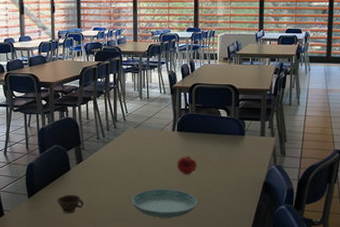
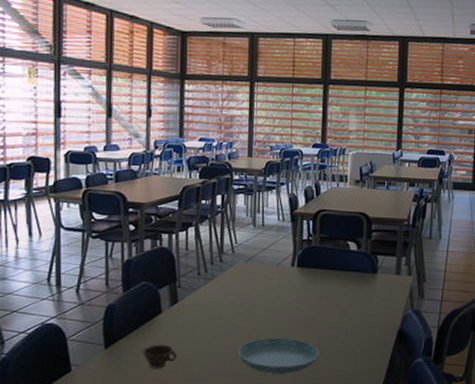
fruit: present [177,155,197,174] -> none [295,297,320,320]

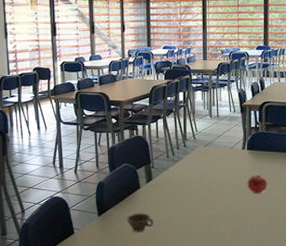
saucer: present [237,338,319,374] -> none [201,208,268,238]
fruit: none [295,297,320,320] -> present [247,174,267,193]

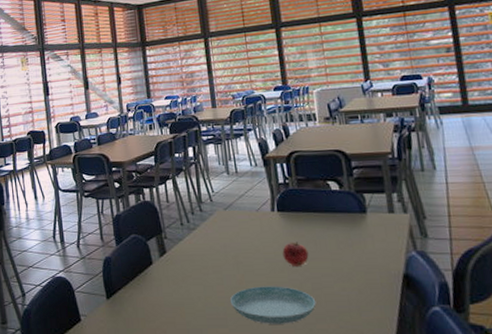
cup: present [126,213,153,233] -> none [139,294,172,319]
saucer: none [201,208,268,238] -> present [229,286,316,324]

